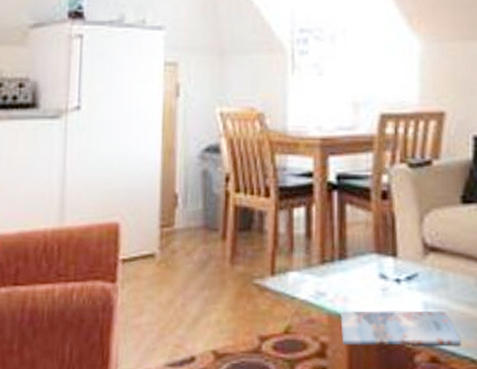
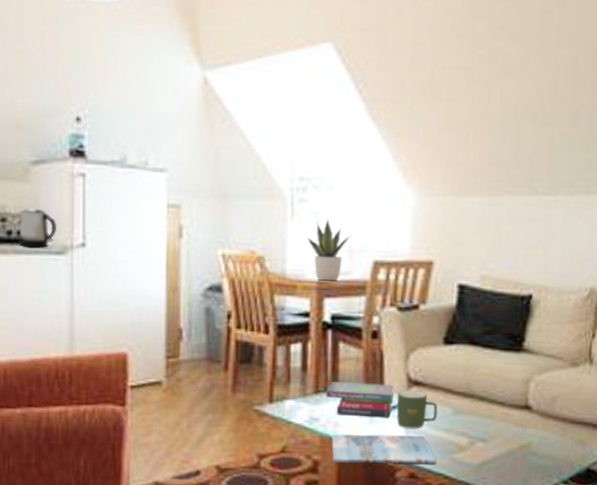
kettle: none [14,71,52,114] -> present [19,207,56,249]
potted plant: none [308,70,357,137] -> present [306,218,352,281]
books: none [333,249,409,291] -> present [326,381,395,418]
mug: none [412,258,459,304] -> present [397,390,438,429]

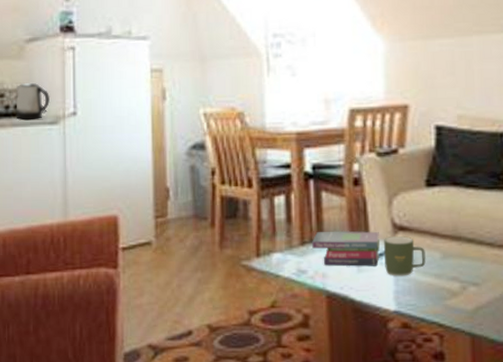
potted plant: present [306,218,352,281] -> none [283,71,327,132]
magazine: present [331,433,437,465] -> none [320,282,430,316]

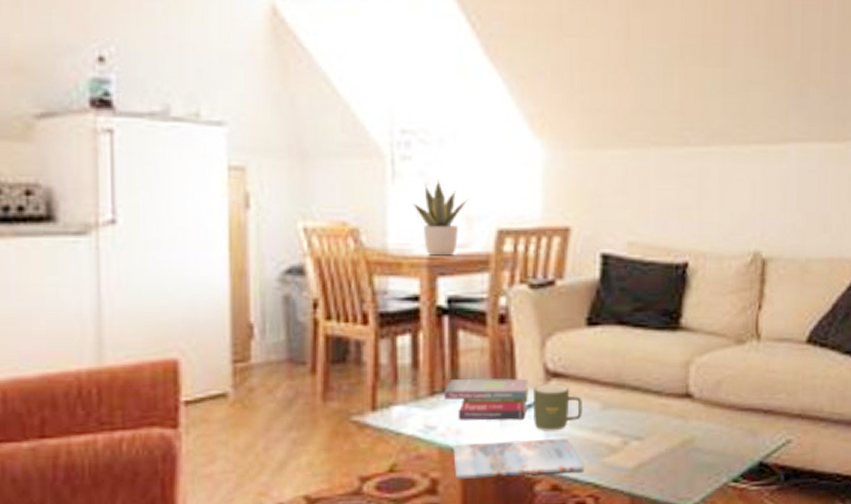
kettle: present [16,82,50,120] -> none [20,175,74,229]
potted plant: none [283,71,327,132] -> present [412,179,470,256]
magazine: none [320,282,430,316] -> present [453,437,584,480]

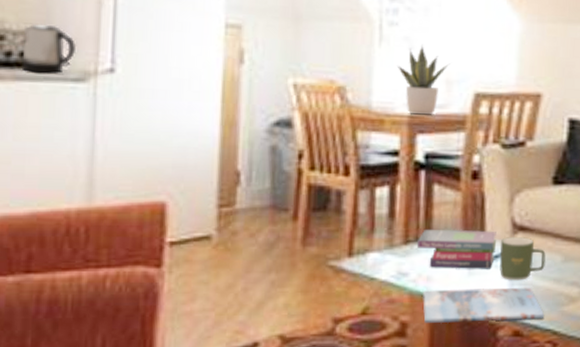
kettle: none [20,175,74,229] -> present [21,23,76,74]

